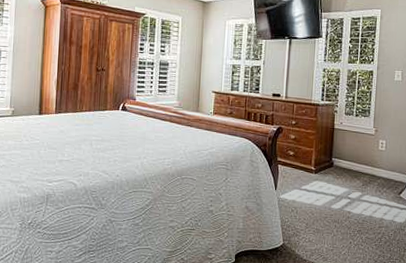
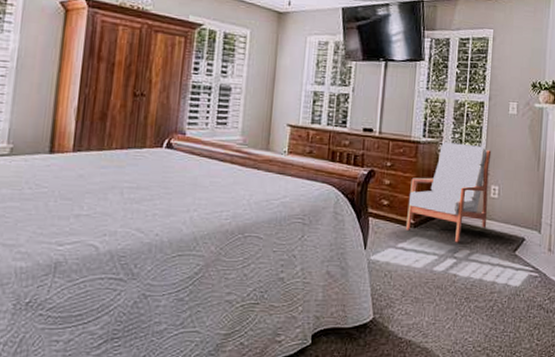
armchair: none [308,104,380,187] -> present [406,142,492,243]

